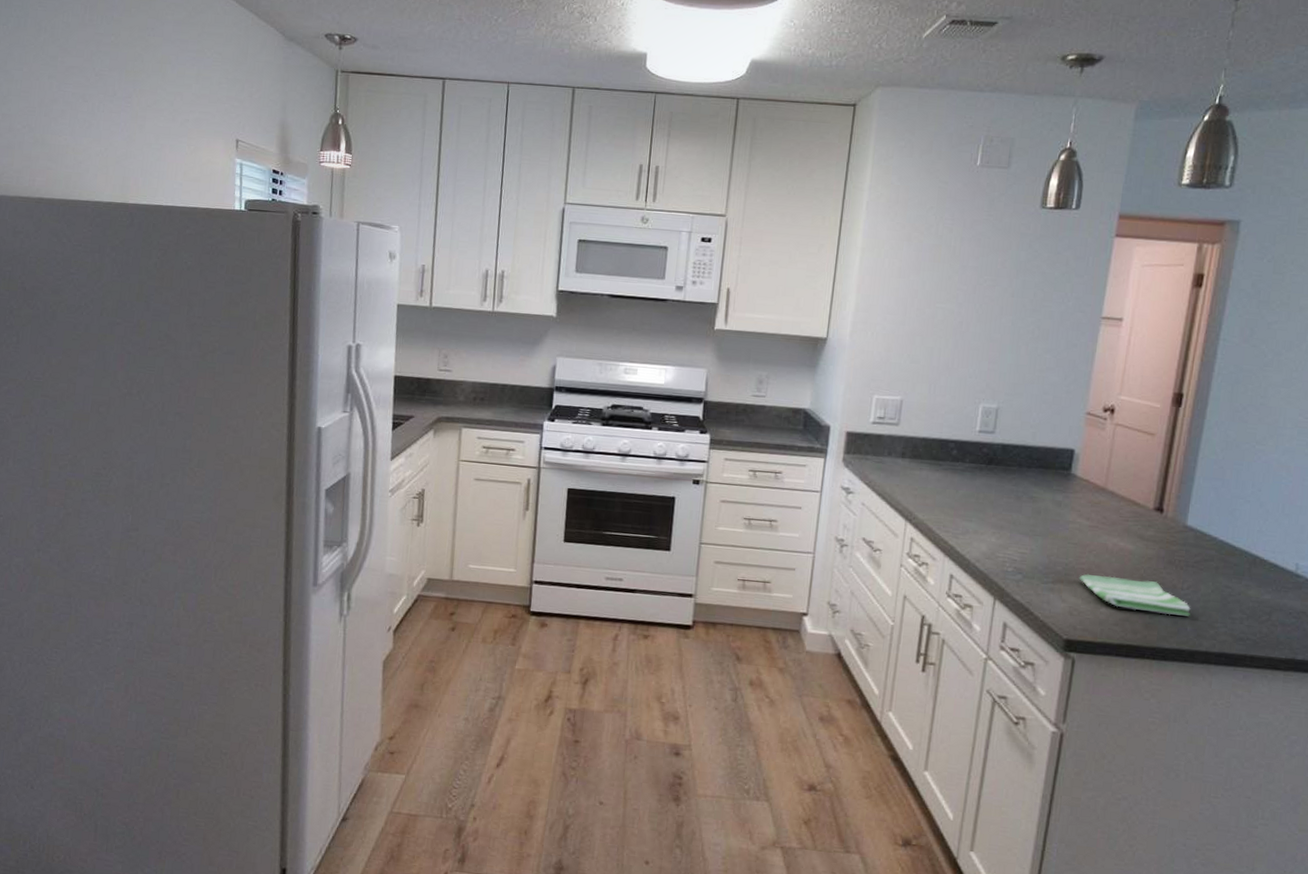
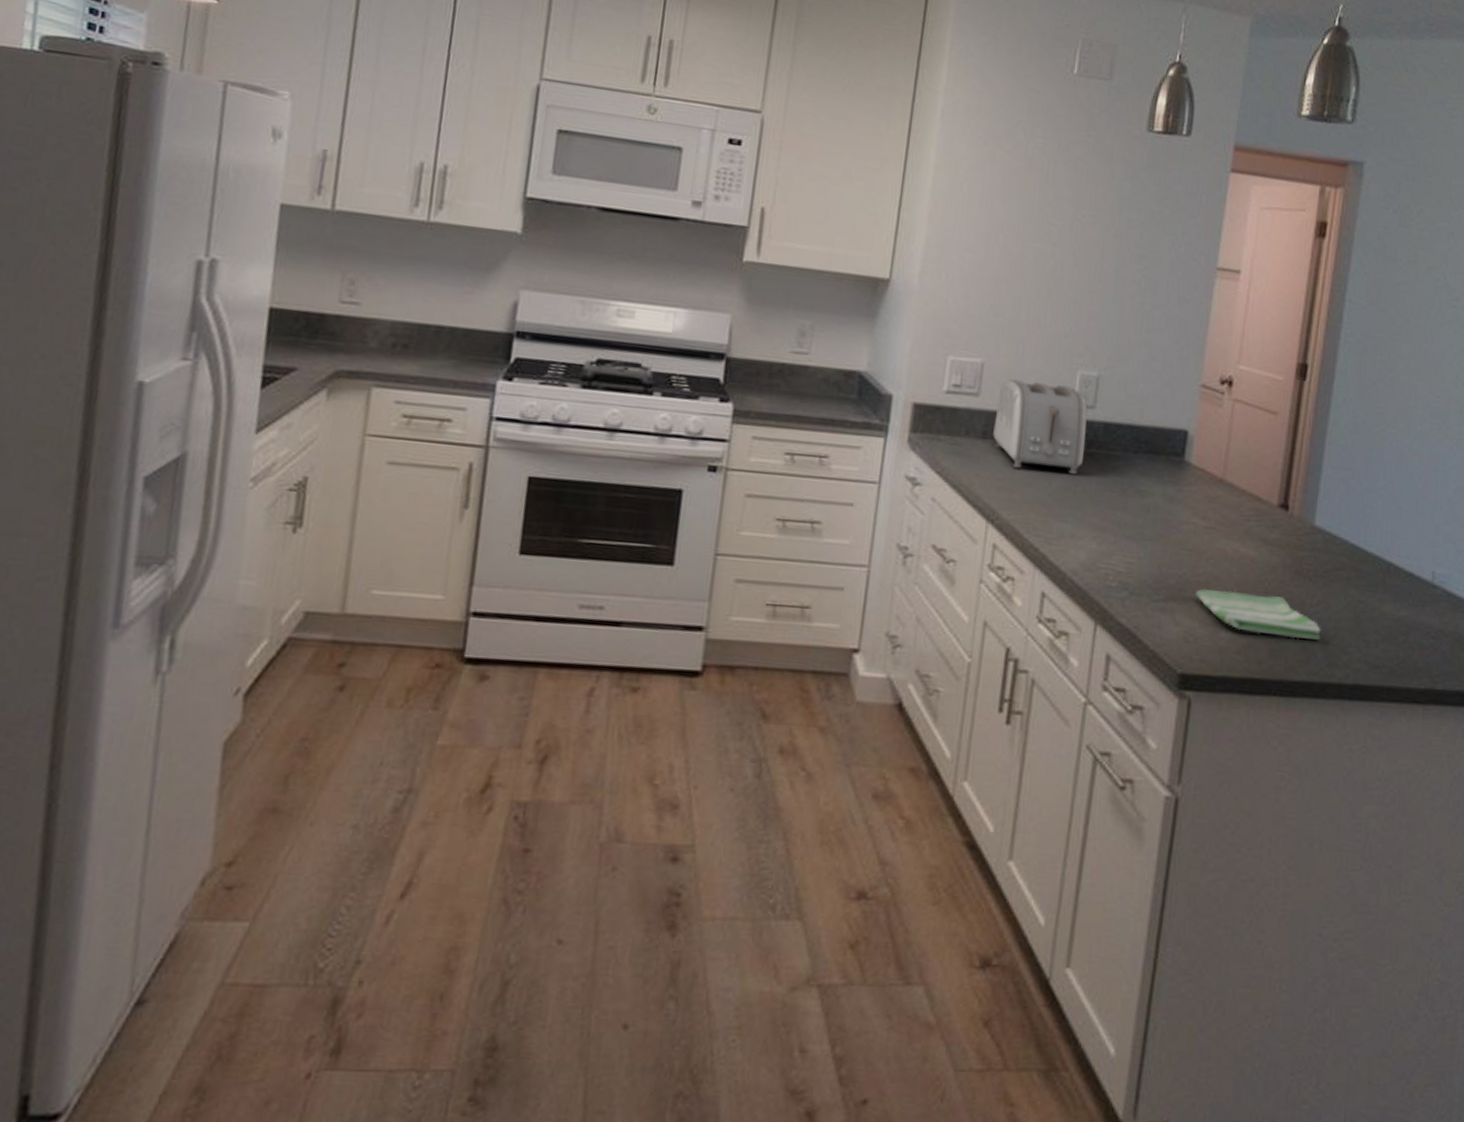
toaster: none [910,412,989,485] -> present [993,379,1088,475]

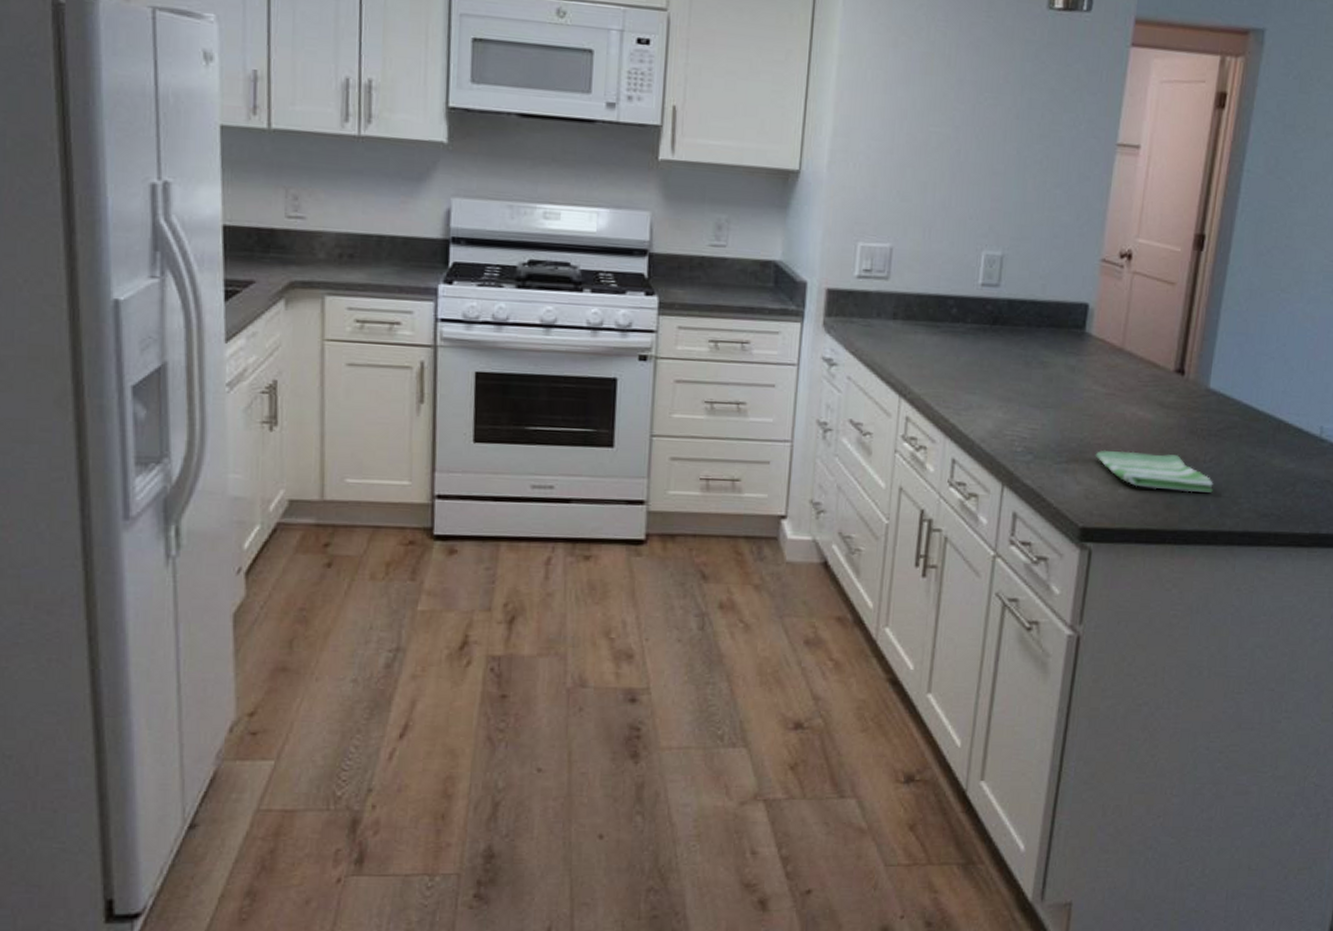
toaster: present [993,379,1088,475] -> none [903,262,993,350]

